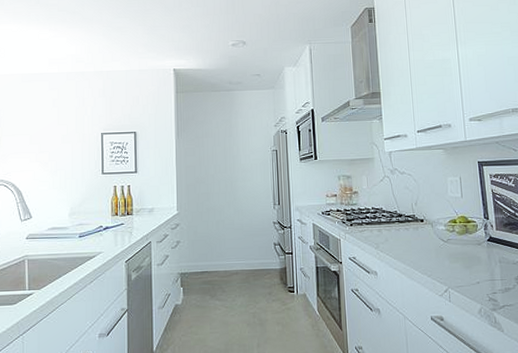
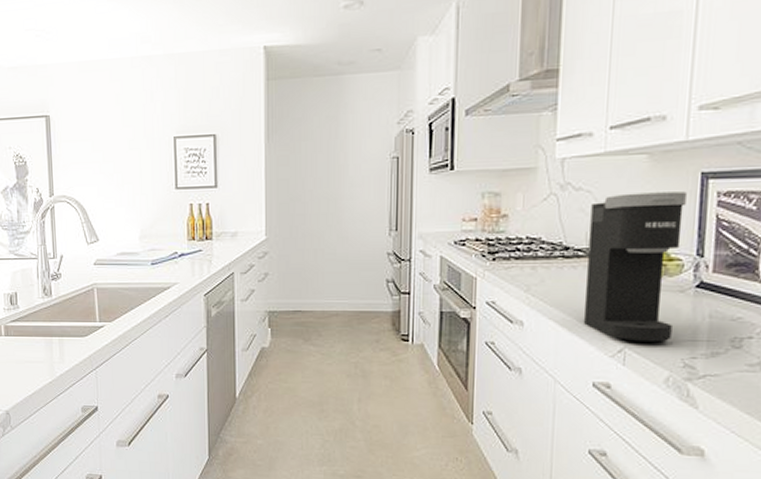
coffee maker: none [413,174,478,283] -> present [584,191,687,343]

